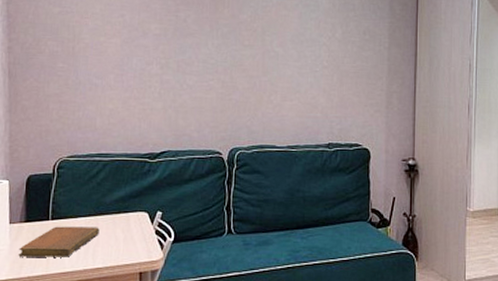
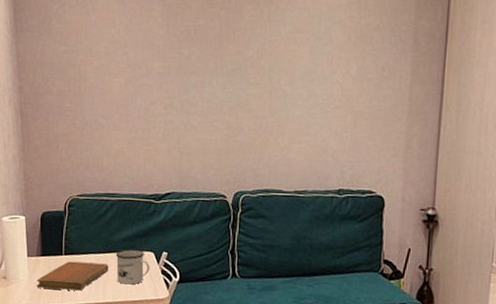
mug: none [107,211,144,248] -> present [115,250,150,285]

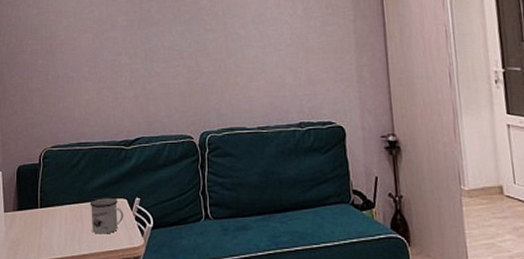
notebook: present [36,261,109,291] -> none [13,214,84,244]

